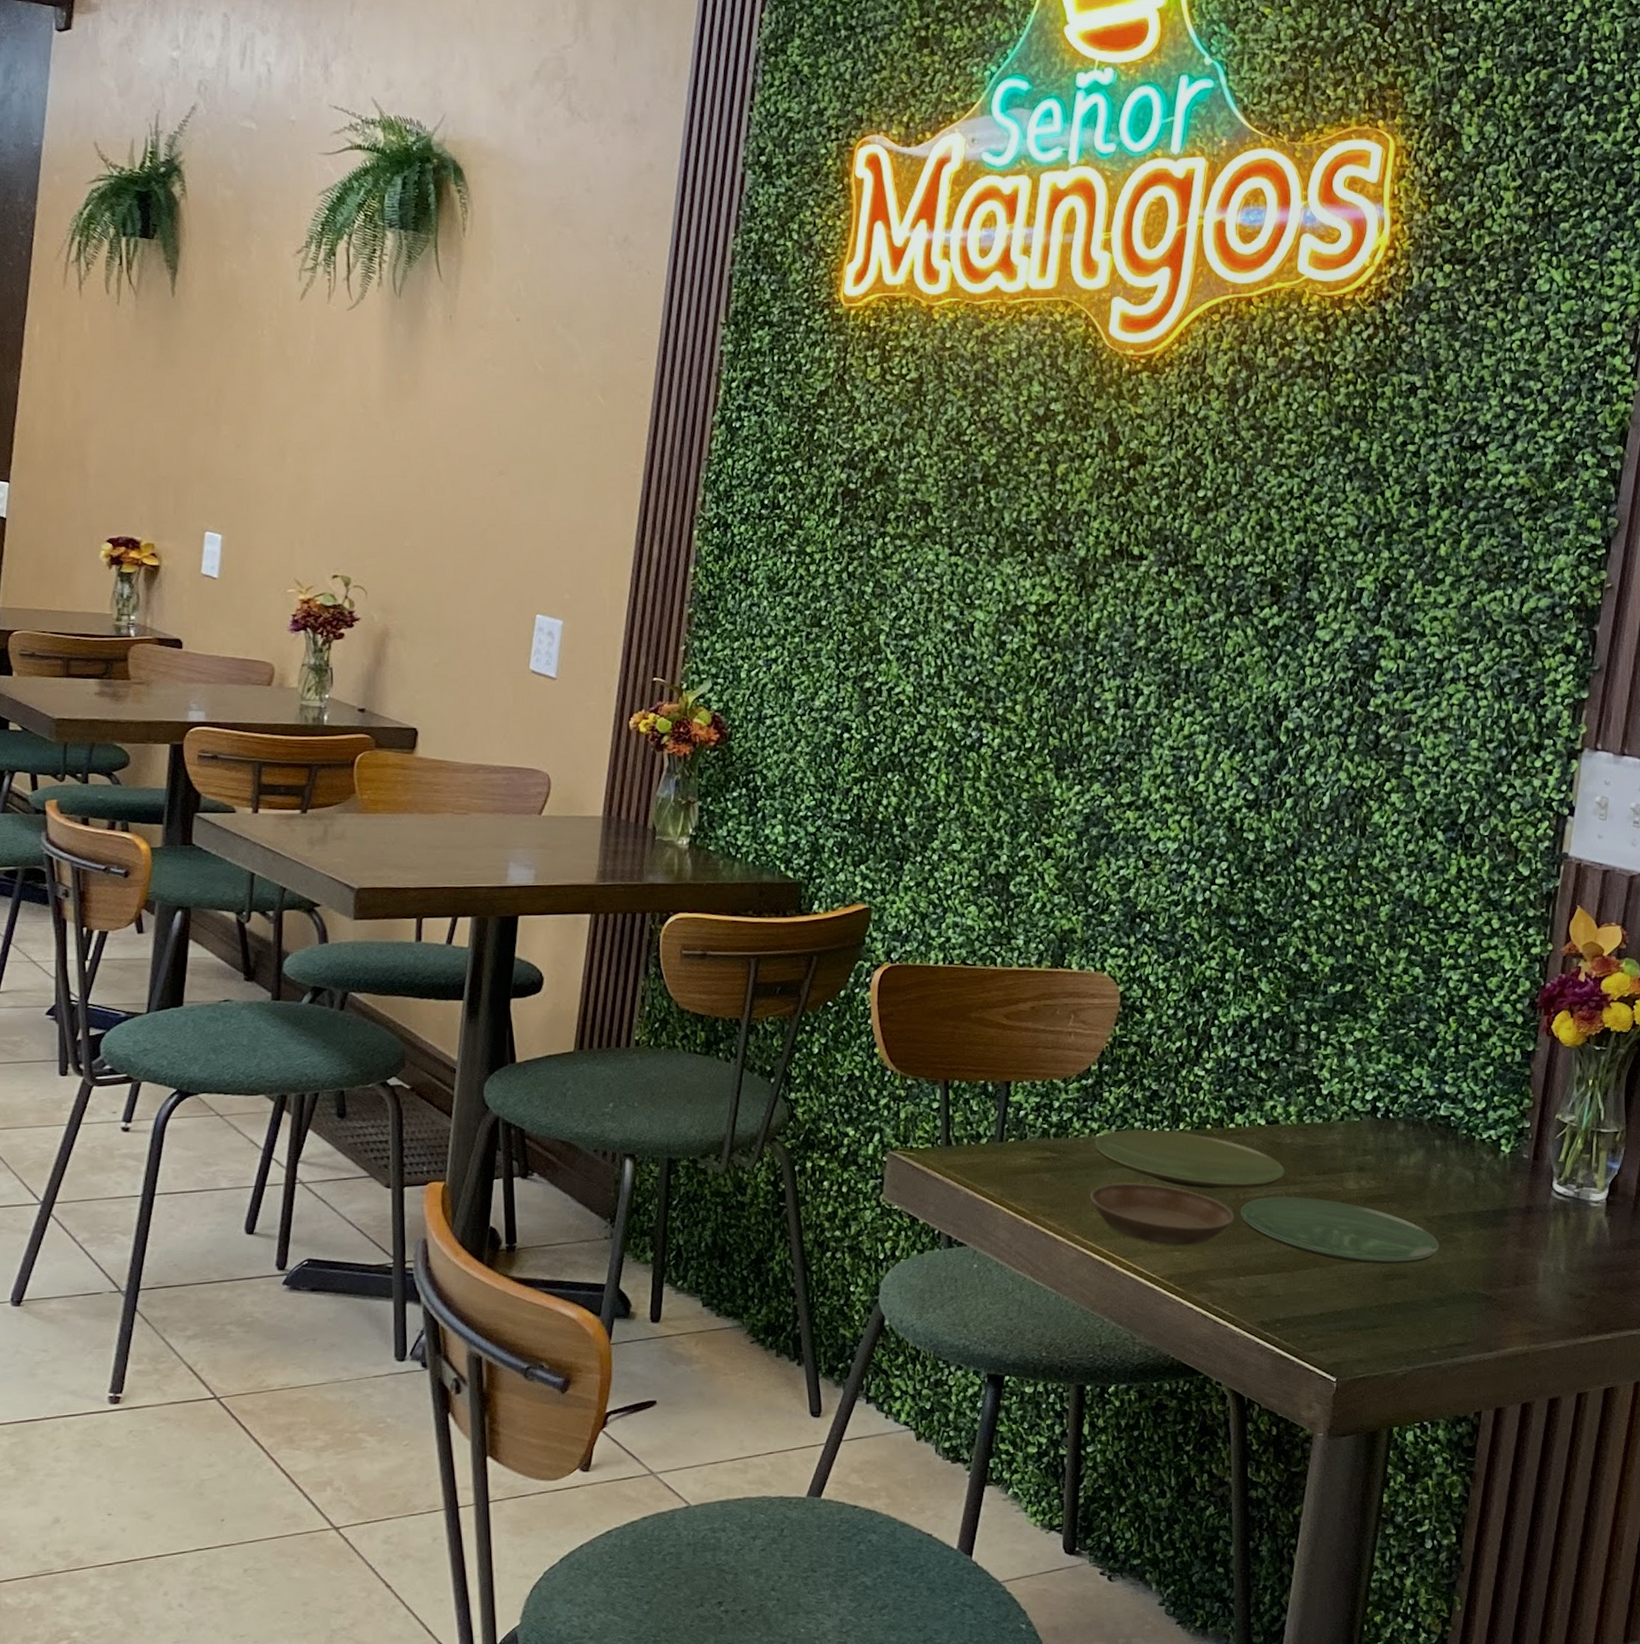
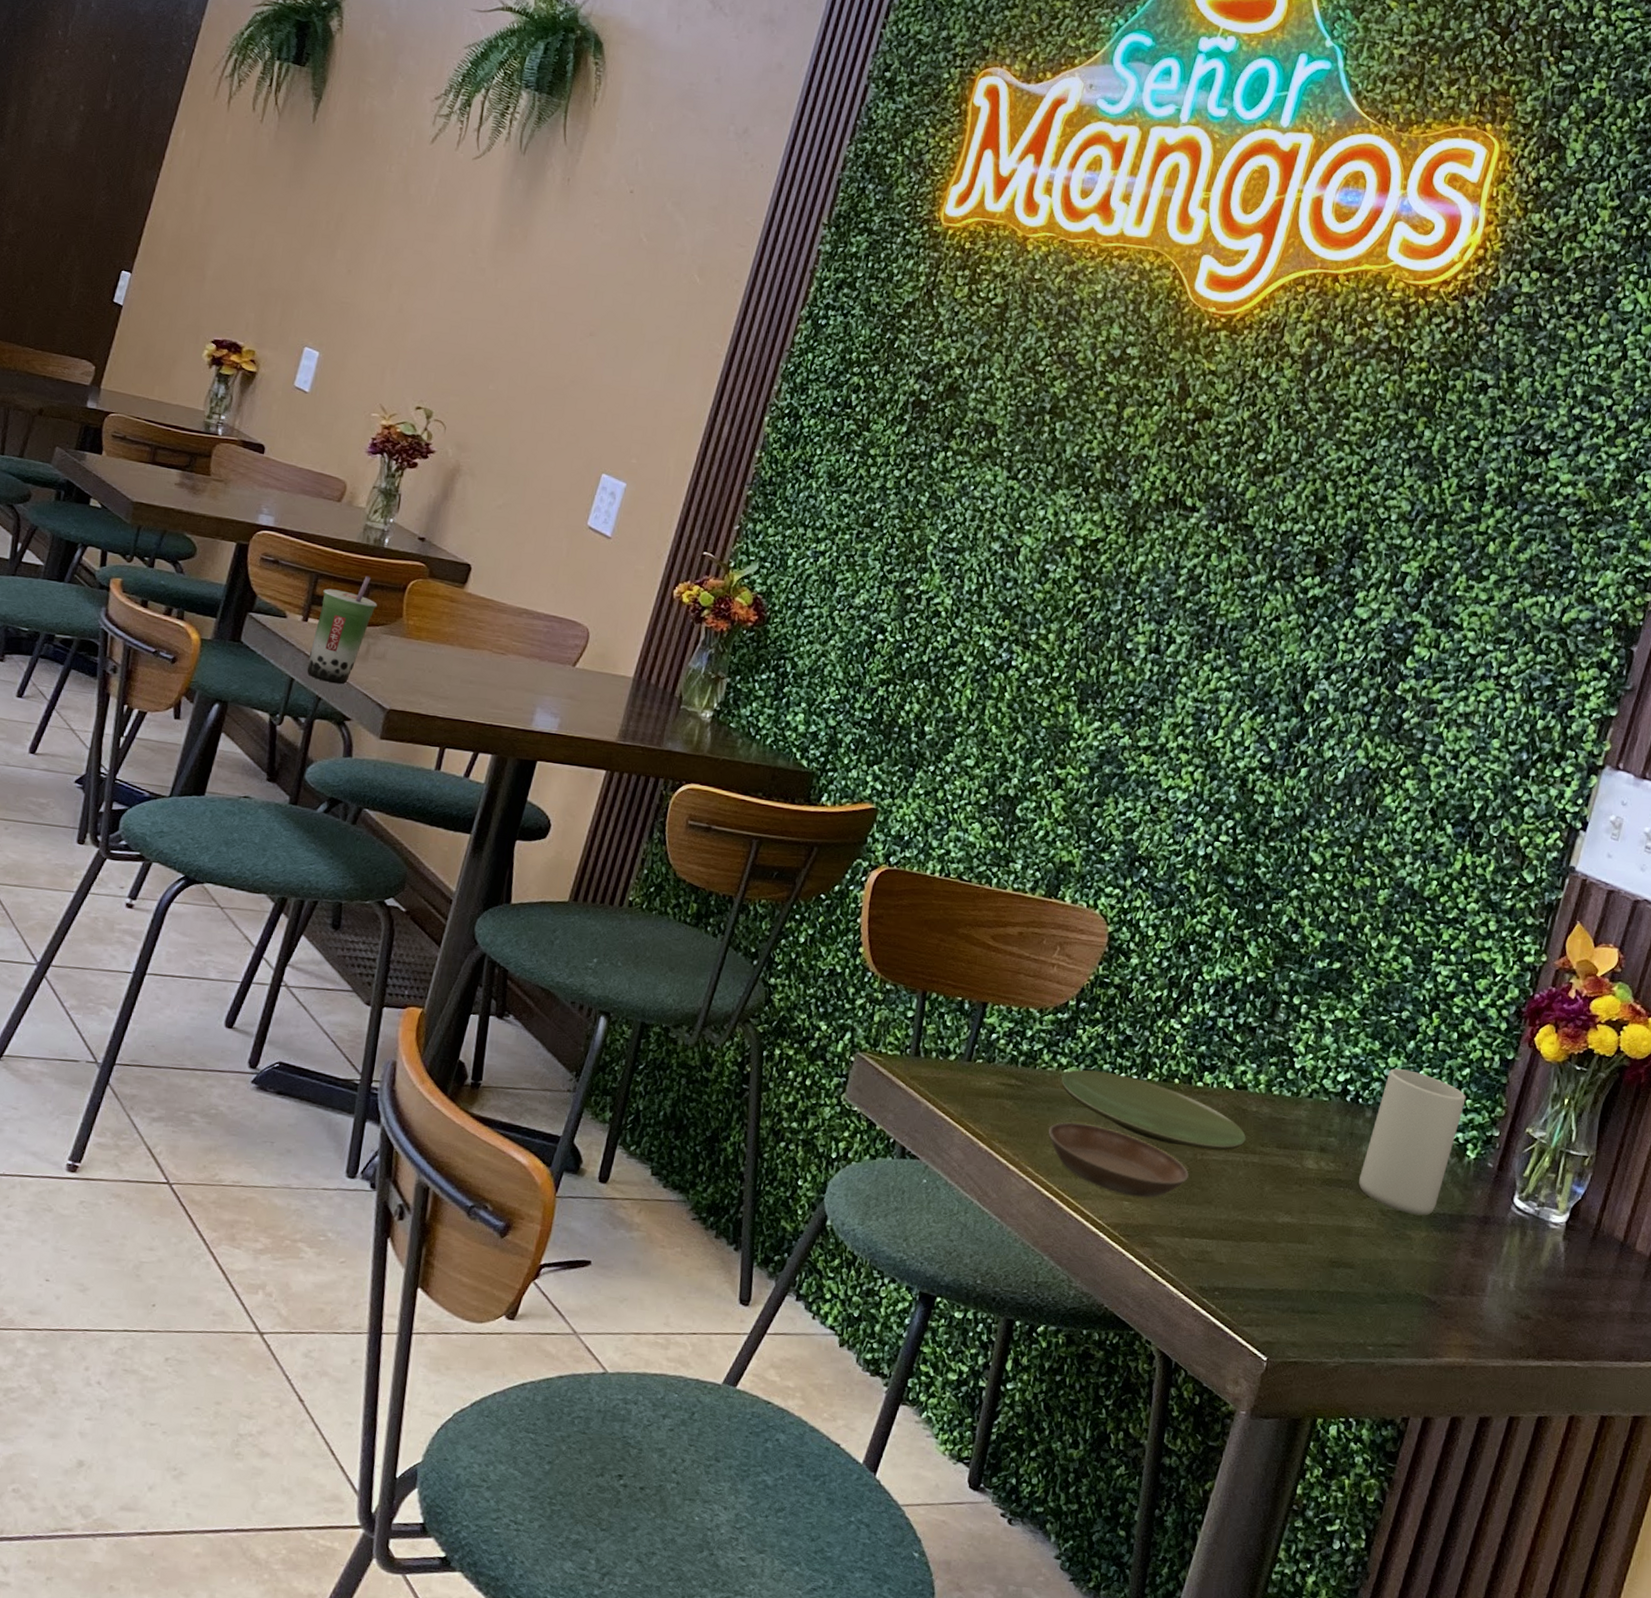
beverage cup: none [265,756,328,872] -> present [307,575,378,685]
plate: present [1240,1196,1439,1265] -> none [1194,1162,1391,1254]
cup: none [1401,1078,1493,1217] -> present [1359,1068,1466,1216]

